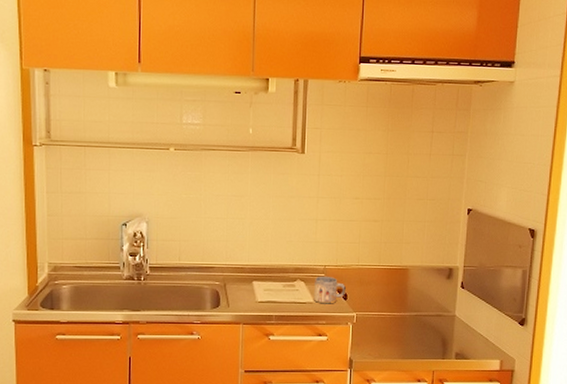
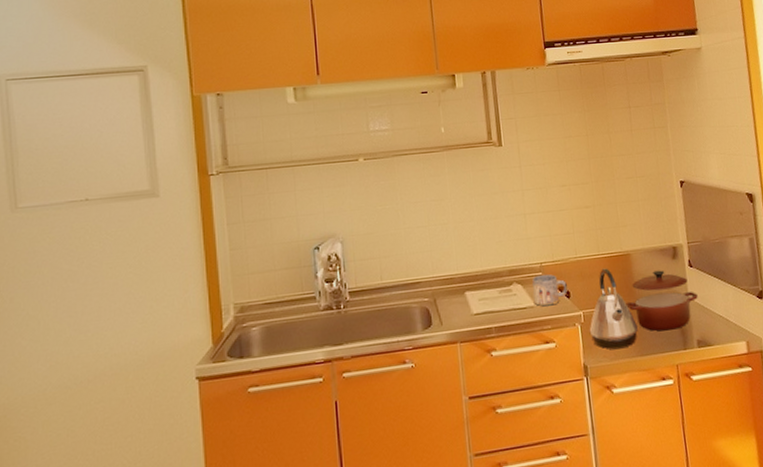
kettle: none [359,278,403,350] -> present [589,268,638,350]
saucepan: none [396,287,464,341] -> present [626,270,698,332]

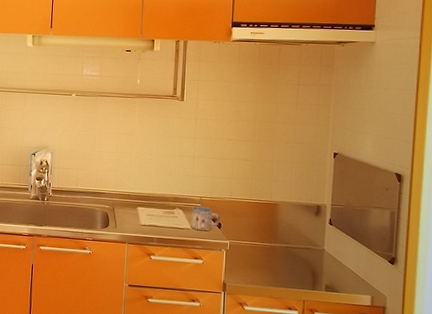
kettle: present [589,268,638,350] -> none [232,211,274,277]
saucepan: present [626,270,698,332] -> none [267,221,333,272]

